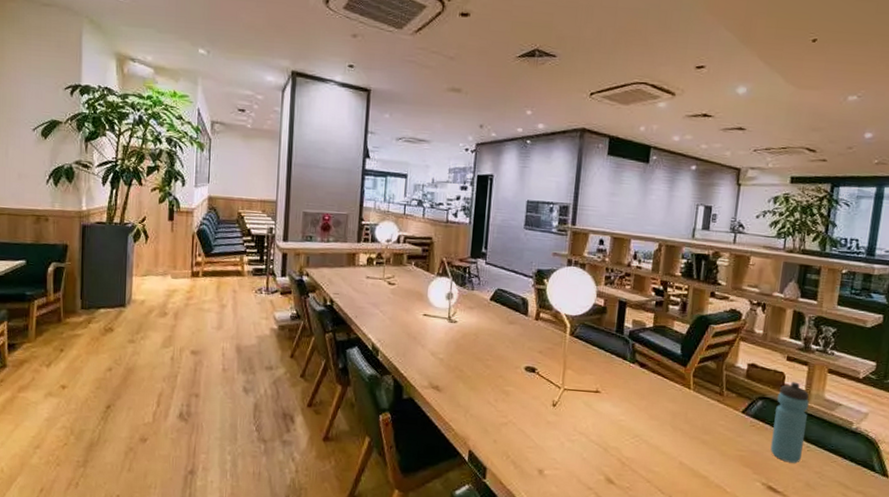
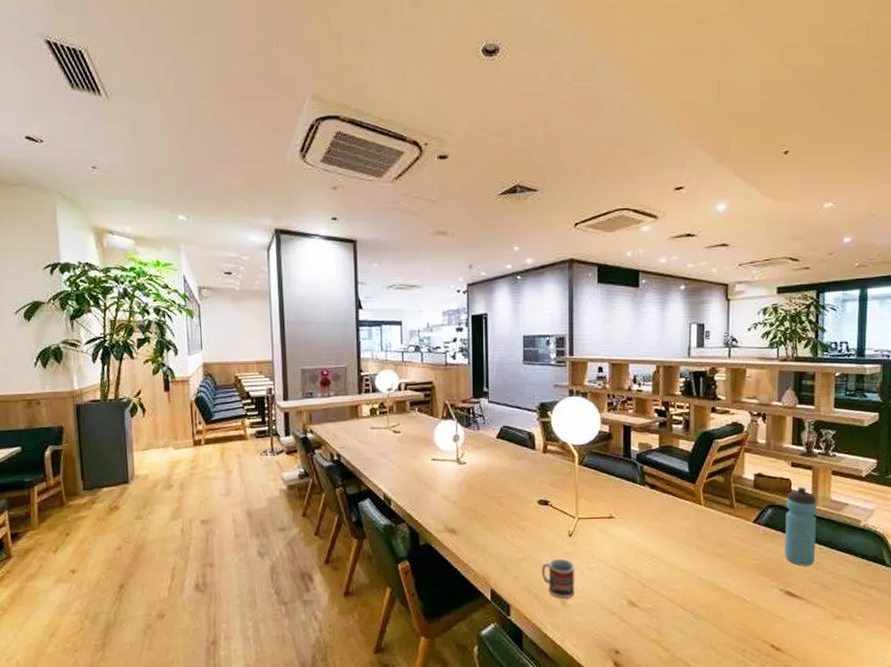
cup: none [521,427,556,468] -> present [541,558,575,598]

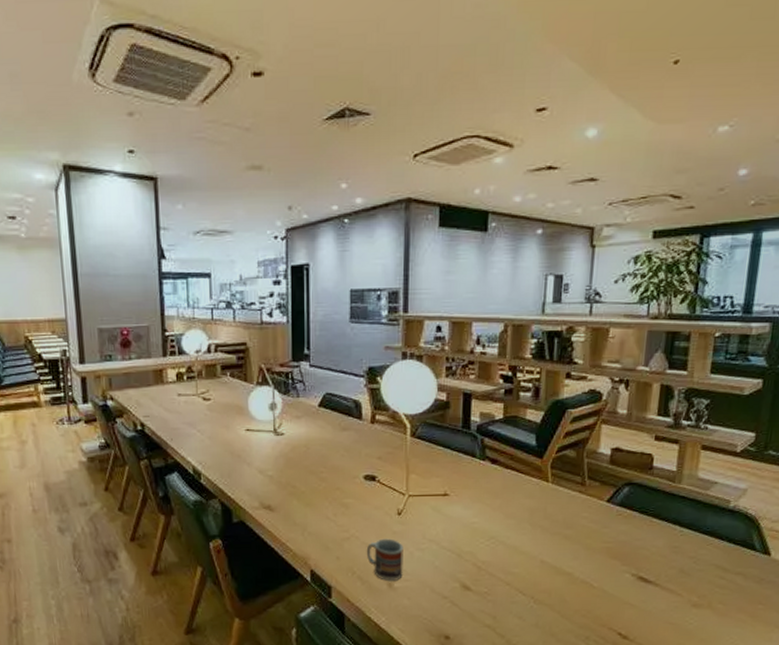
water bottle: present [784,487,817,566] -> none [640,463,681,550]

